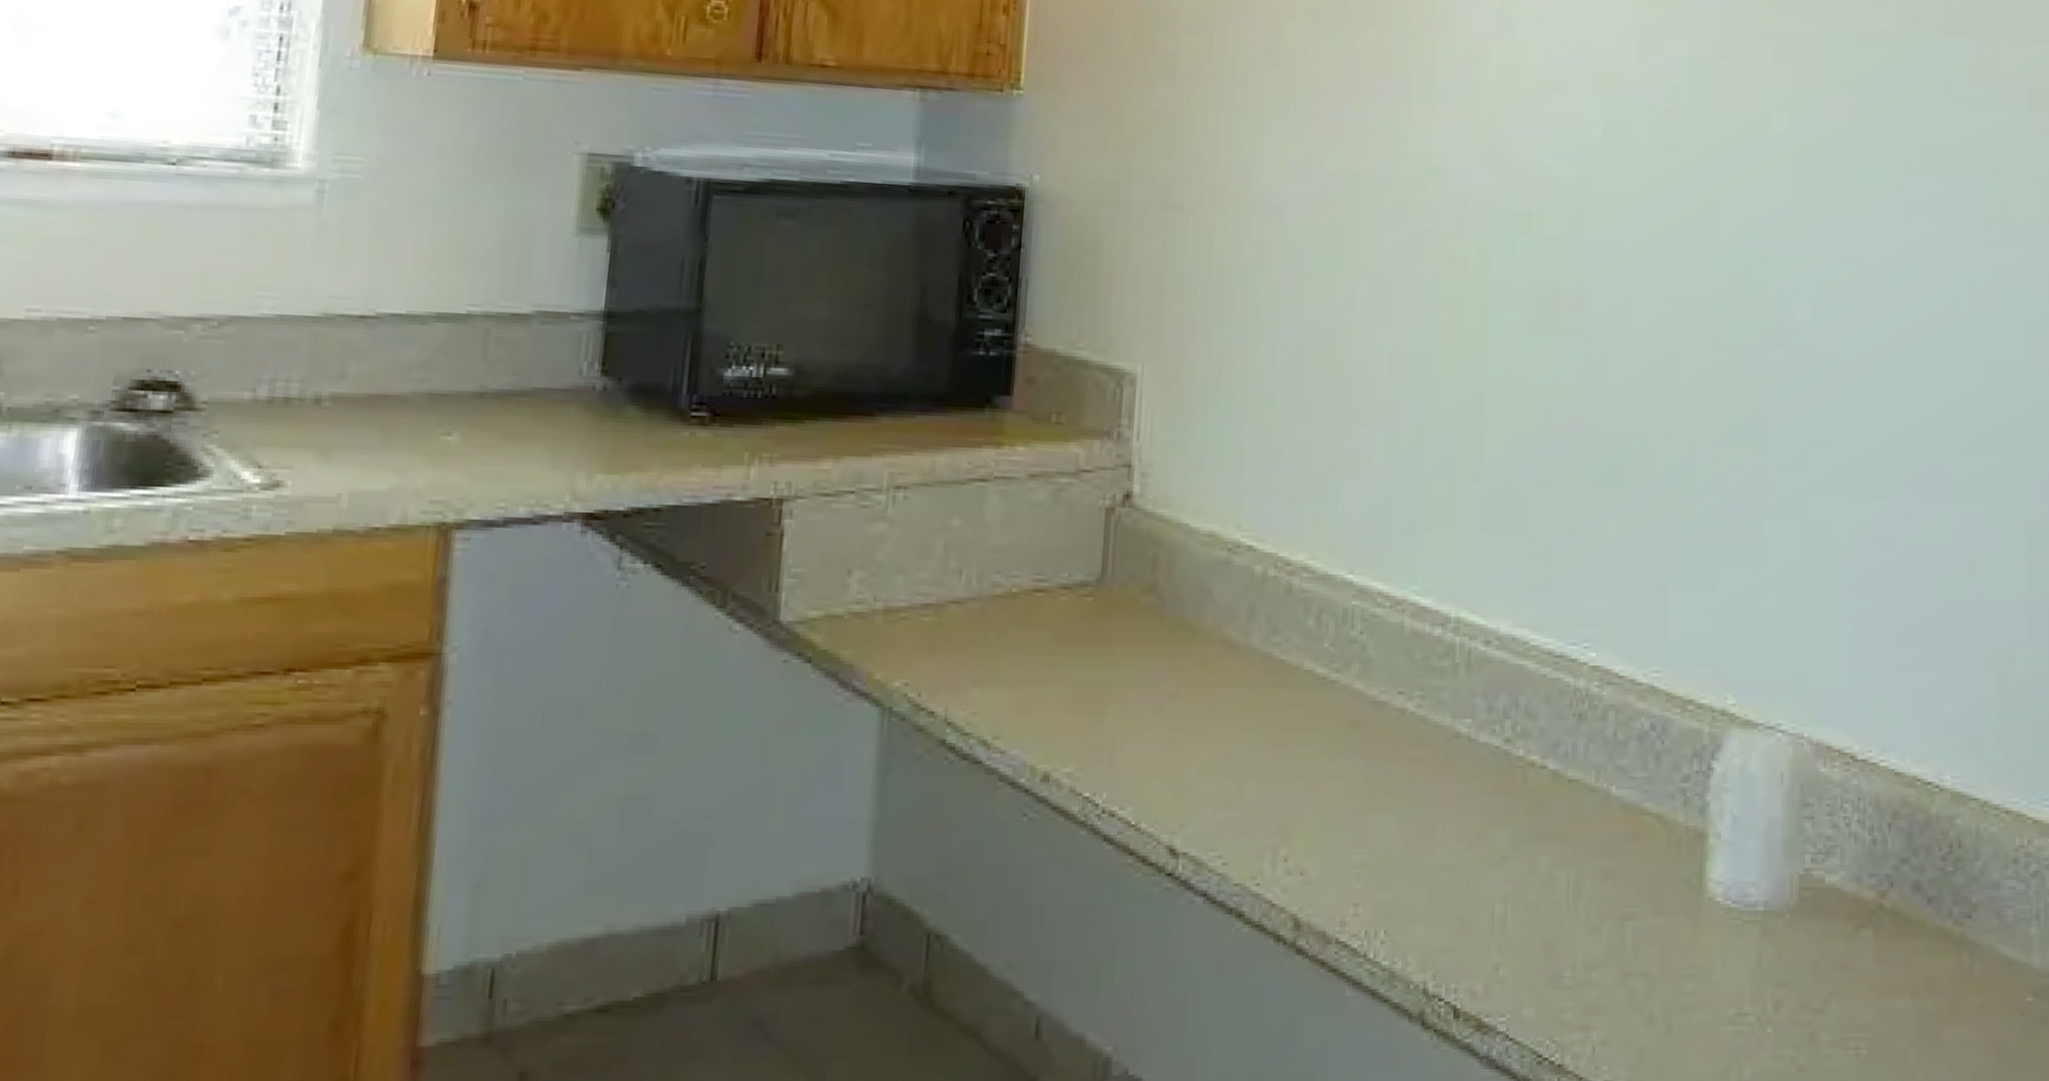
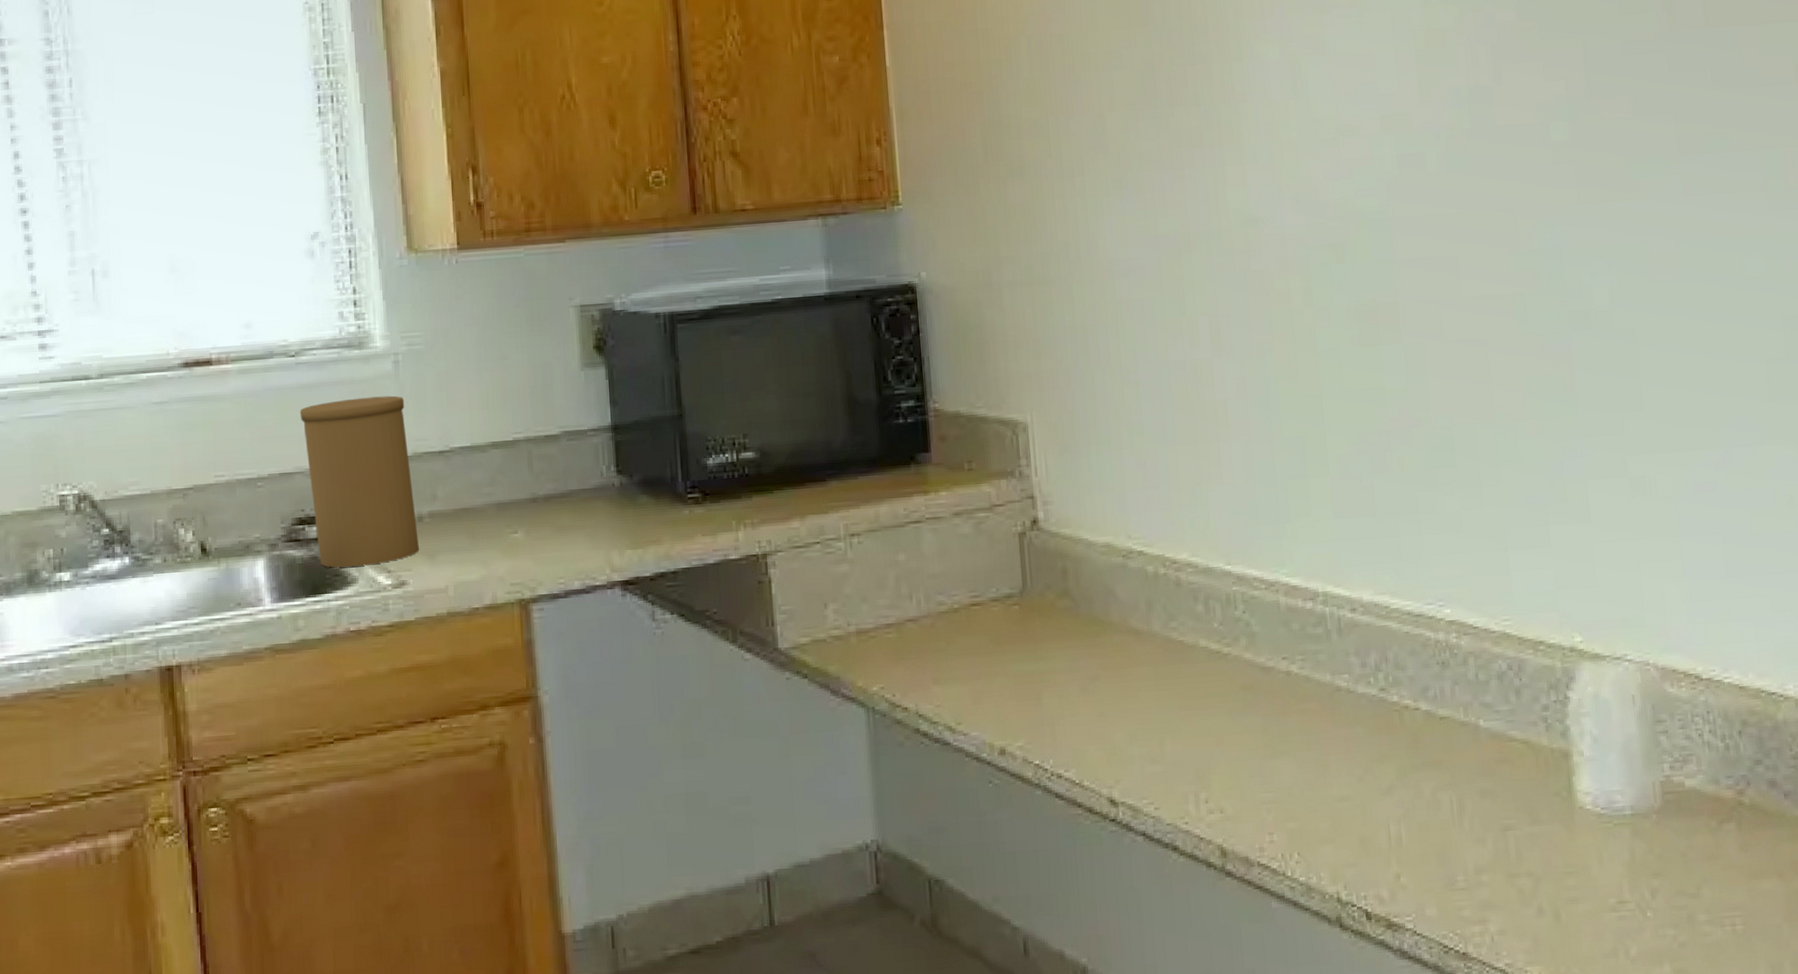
canister: none [160,231,324,455] -> present [299,395,419,568]

